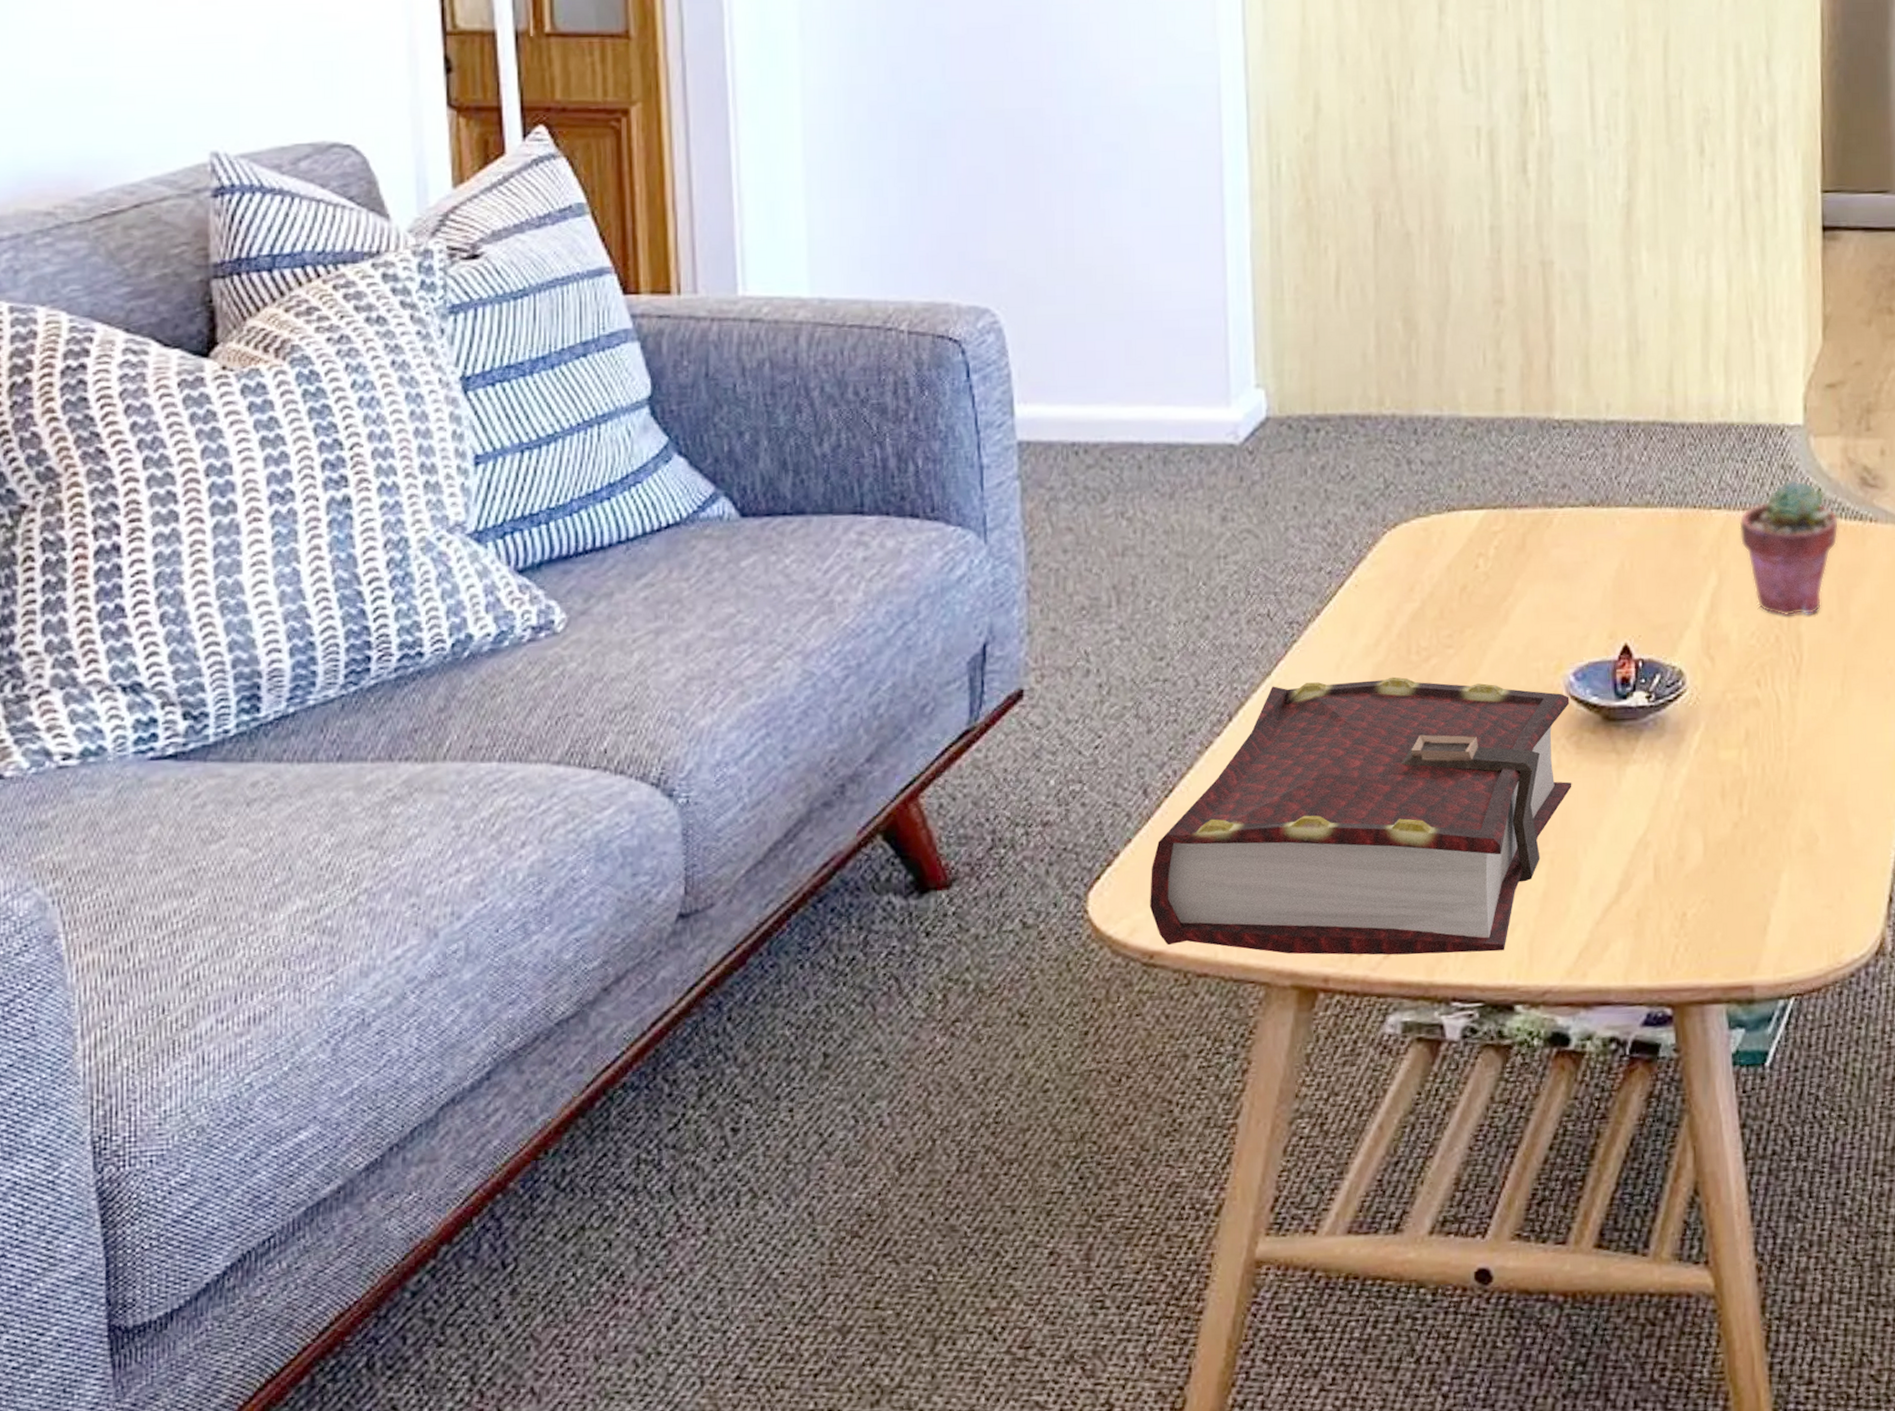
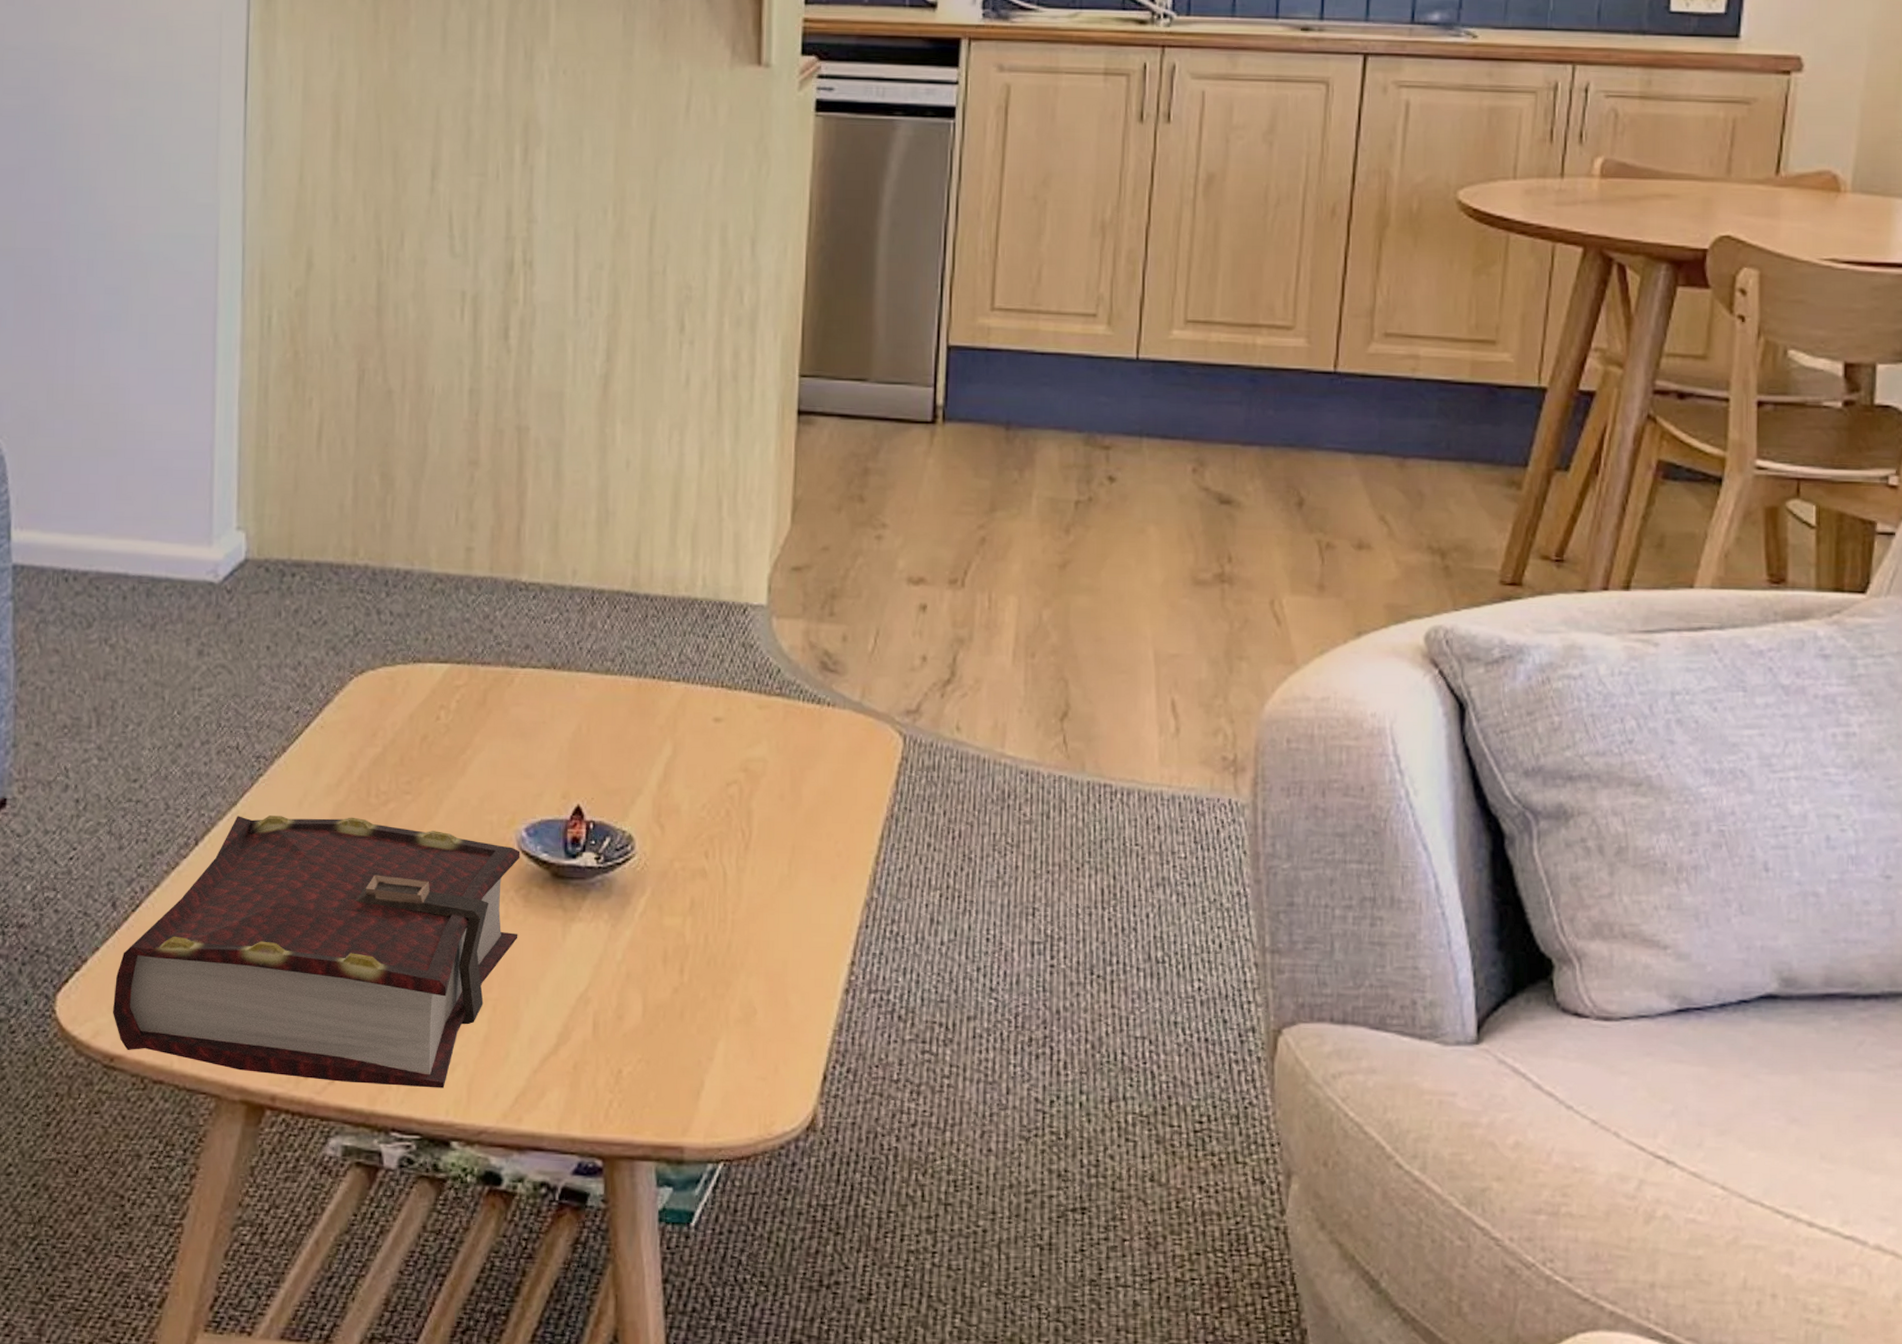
potted succulent: present [1739,480,1839,617] -> none [697,659,797,793]

